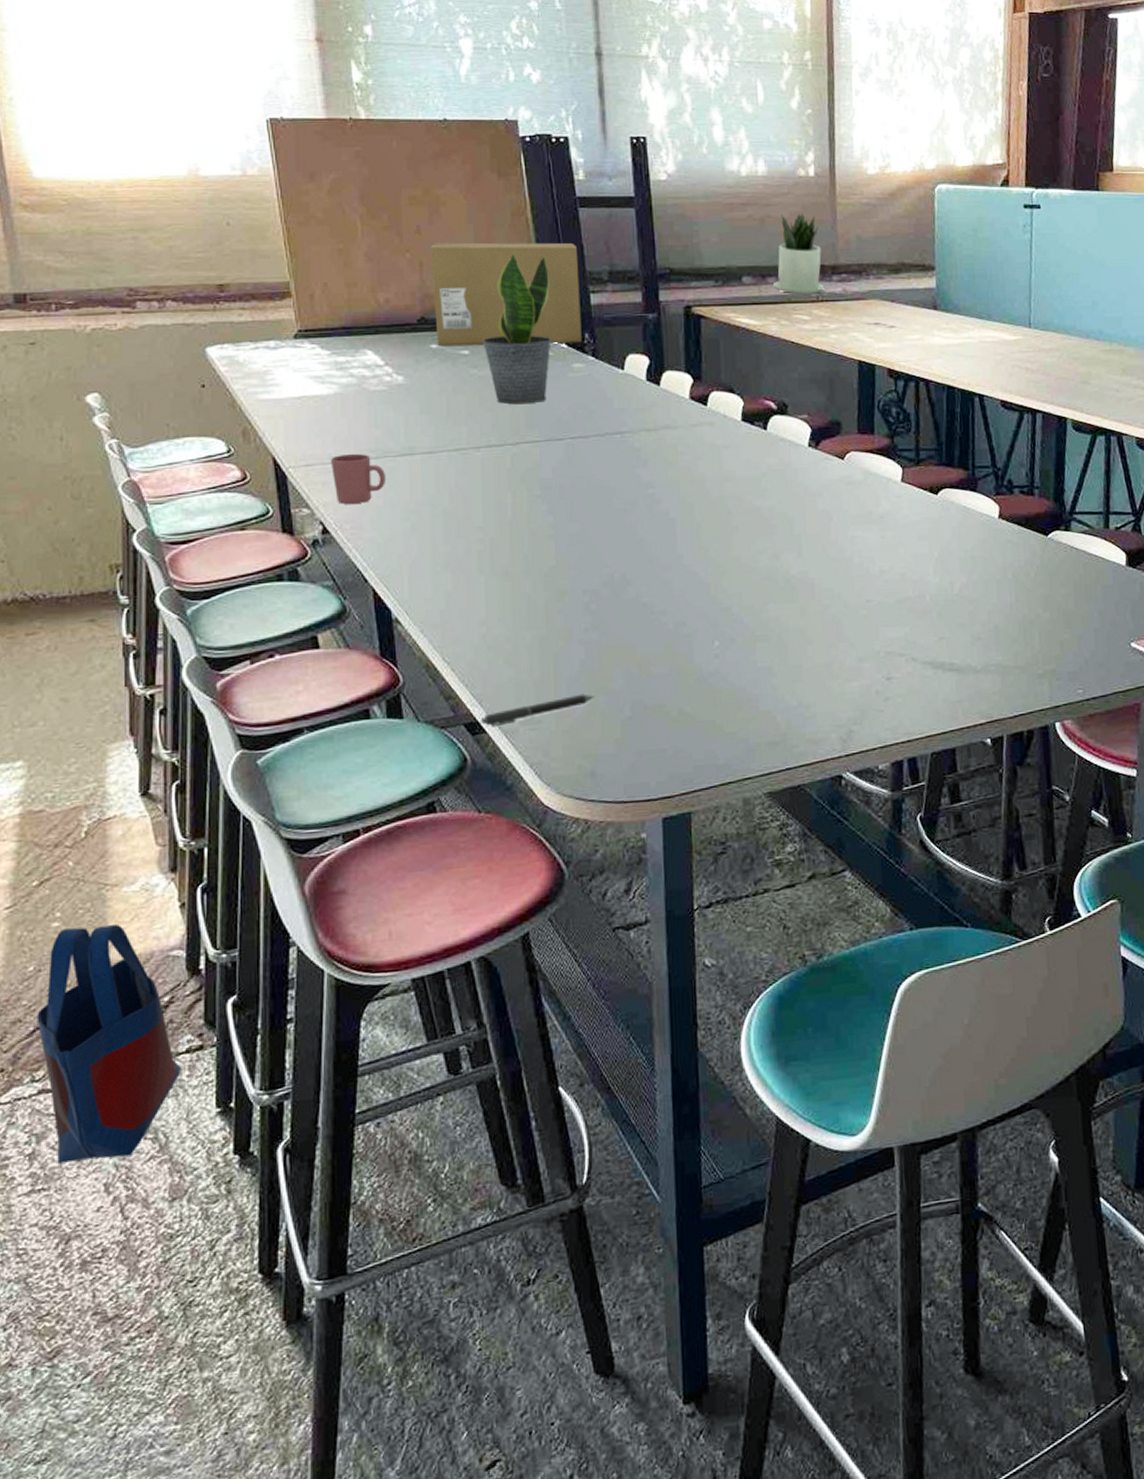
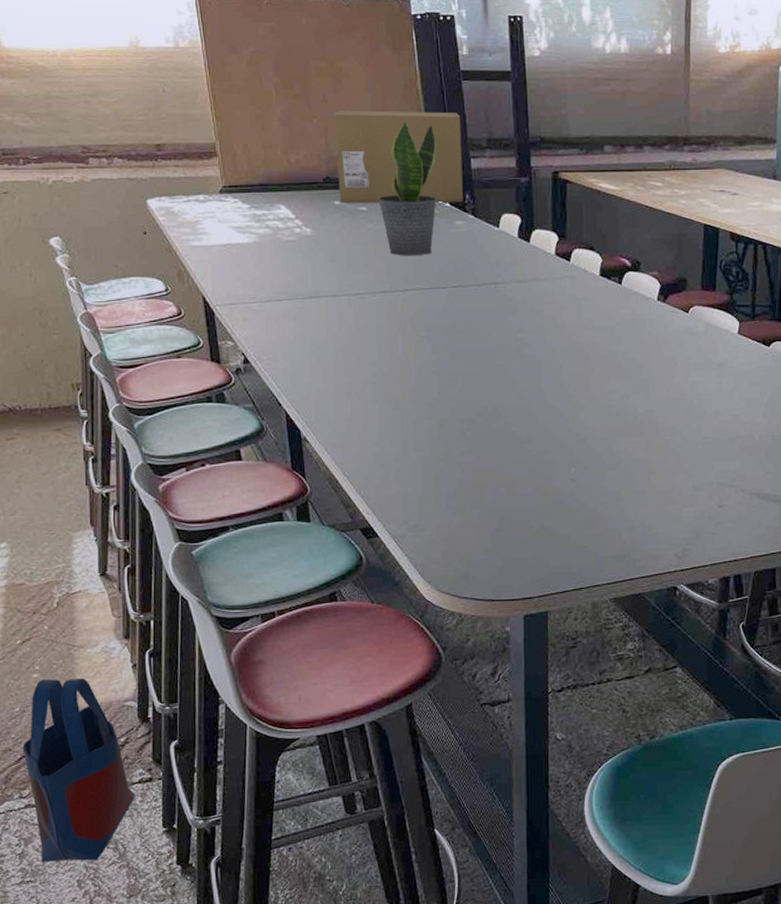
mug: present [330,453,387,504] -> none [250,295,297,338]
pen: present [481,693,595,728] -> none [375,508,469,533]
planter: present [774,213,825,294] -> none [632,88,677,163]

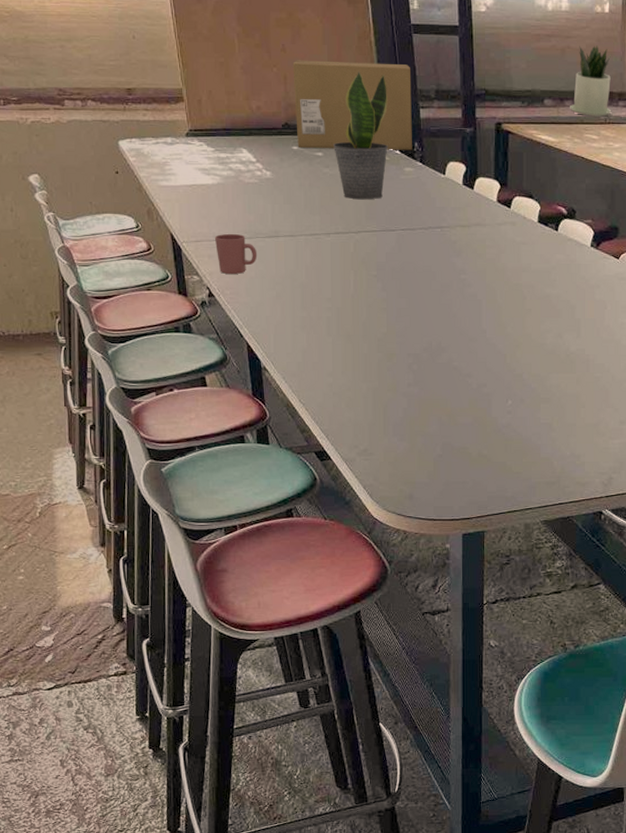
tote bag: present [22,678,135,863] -> none [10,581,111,744]
mug: none [250,295,297,338] -> present [214,233,258,274]
planter: none [632,88,677,163] -> present [570,45,612,117]

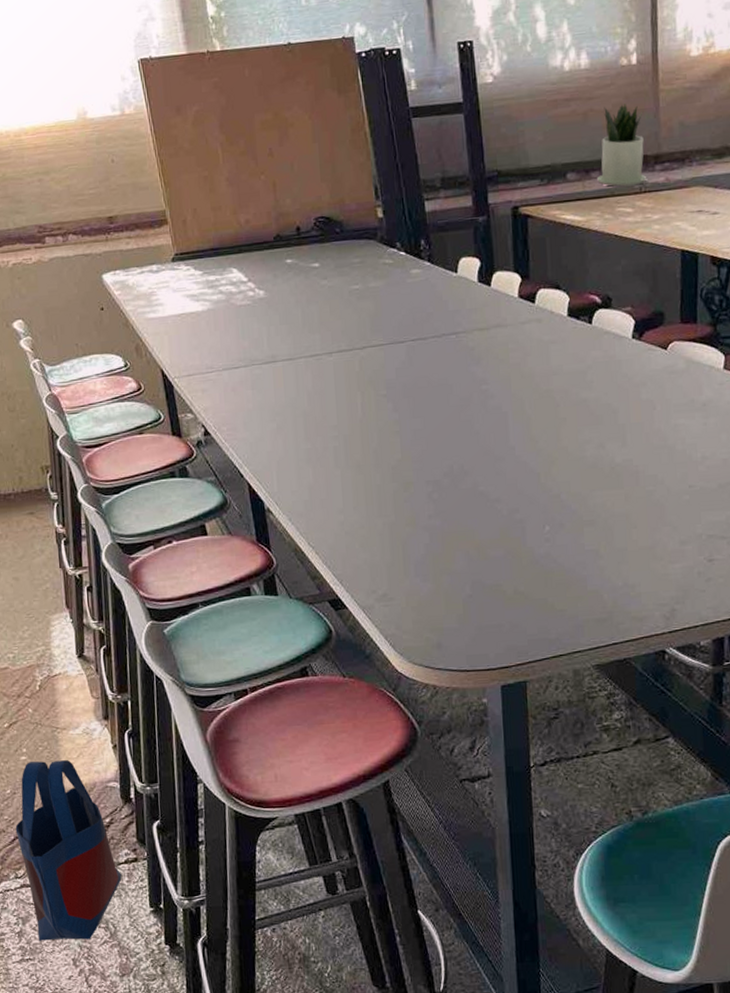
tote bag: none [10,581,111,744] -> present [15,760,122,941]
mug: present [214,233,258,274] -> none [207,362,255,409]
box: present [292,60,412,151] -> none [281,153,418,260]
potted plant: present [333,71,388,199] -> none [331,167,391,311]

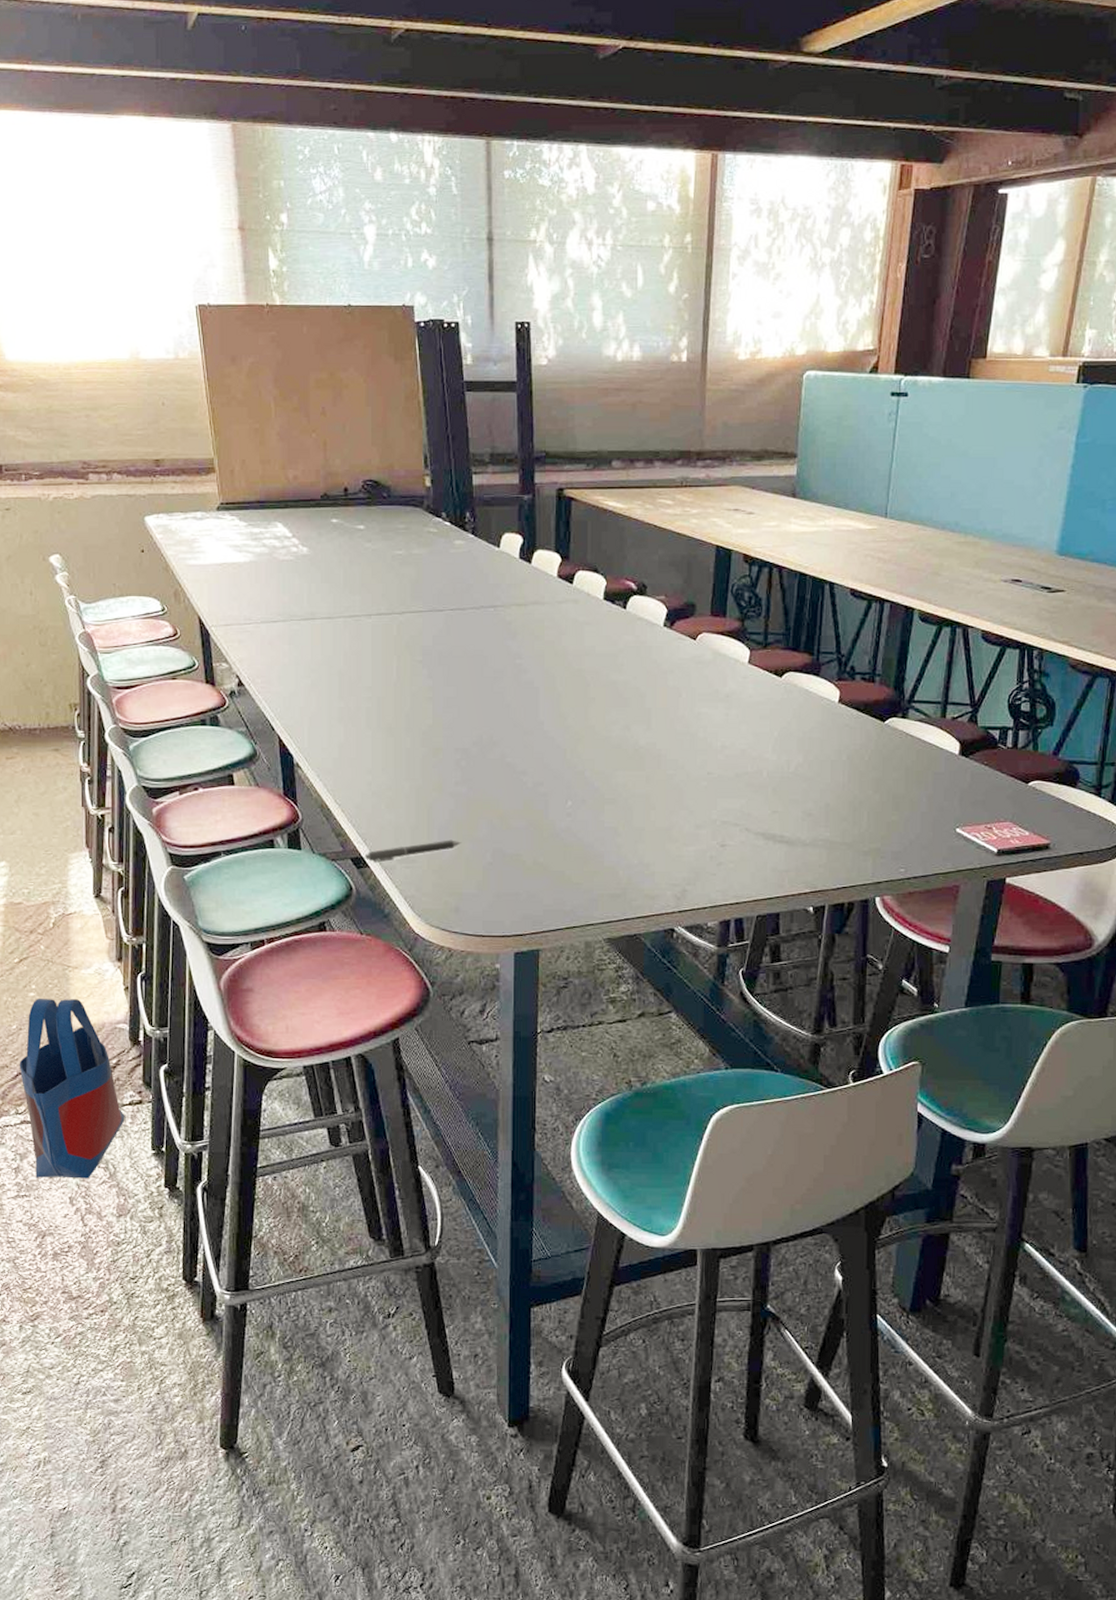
pen: none [343,574,439,604] -> present [365,839,461,863]
planter: present [597,103,647,187] -> none [641,399,690,479]

